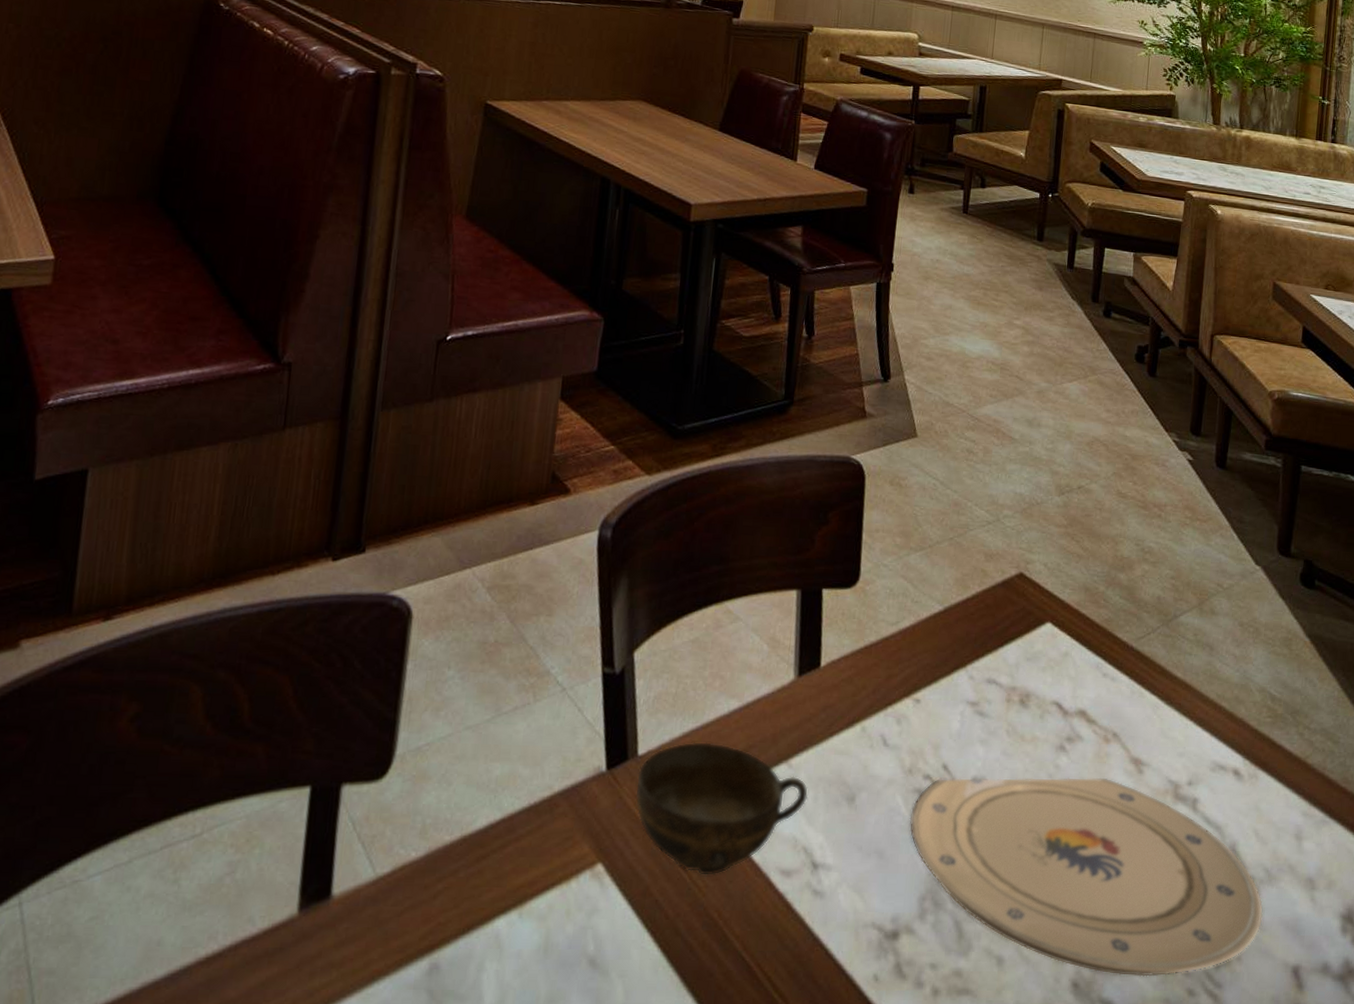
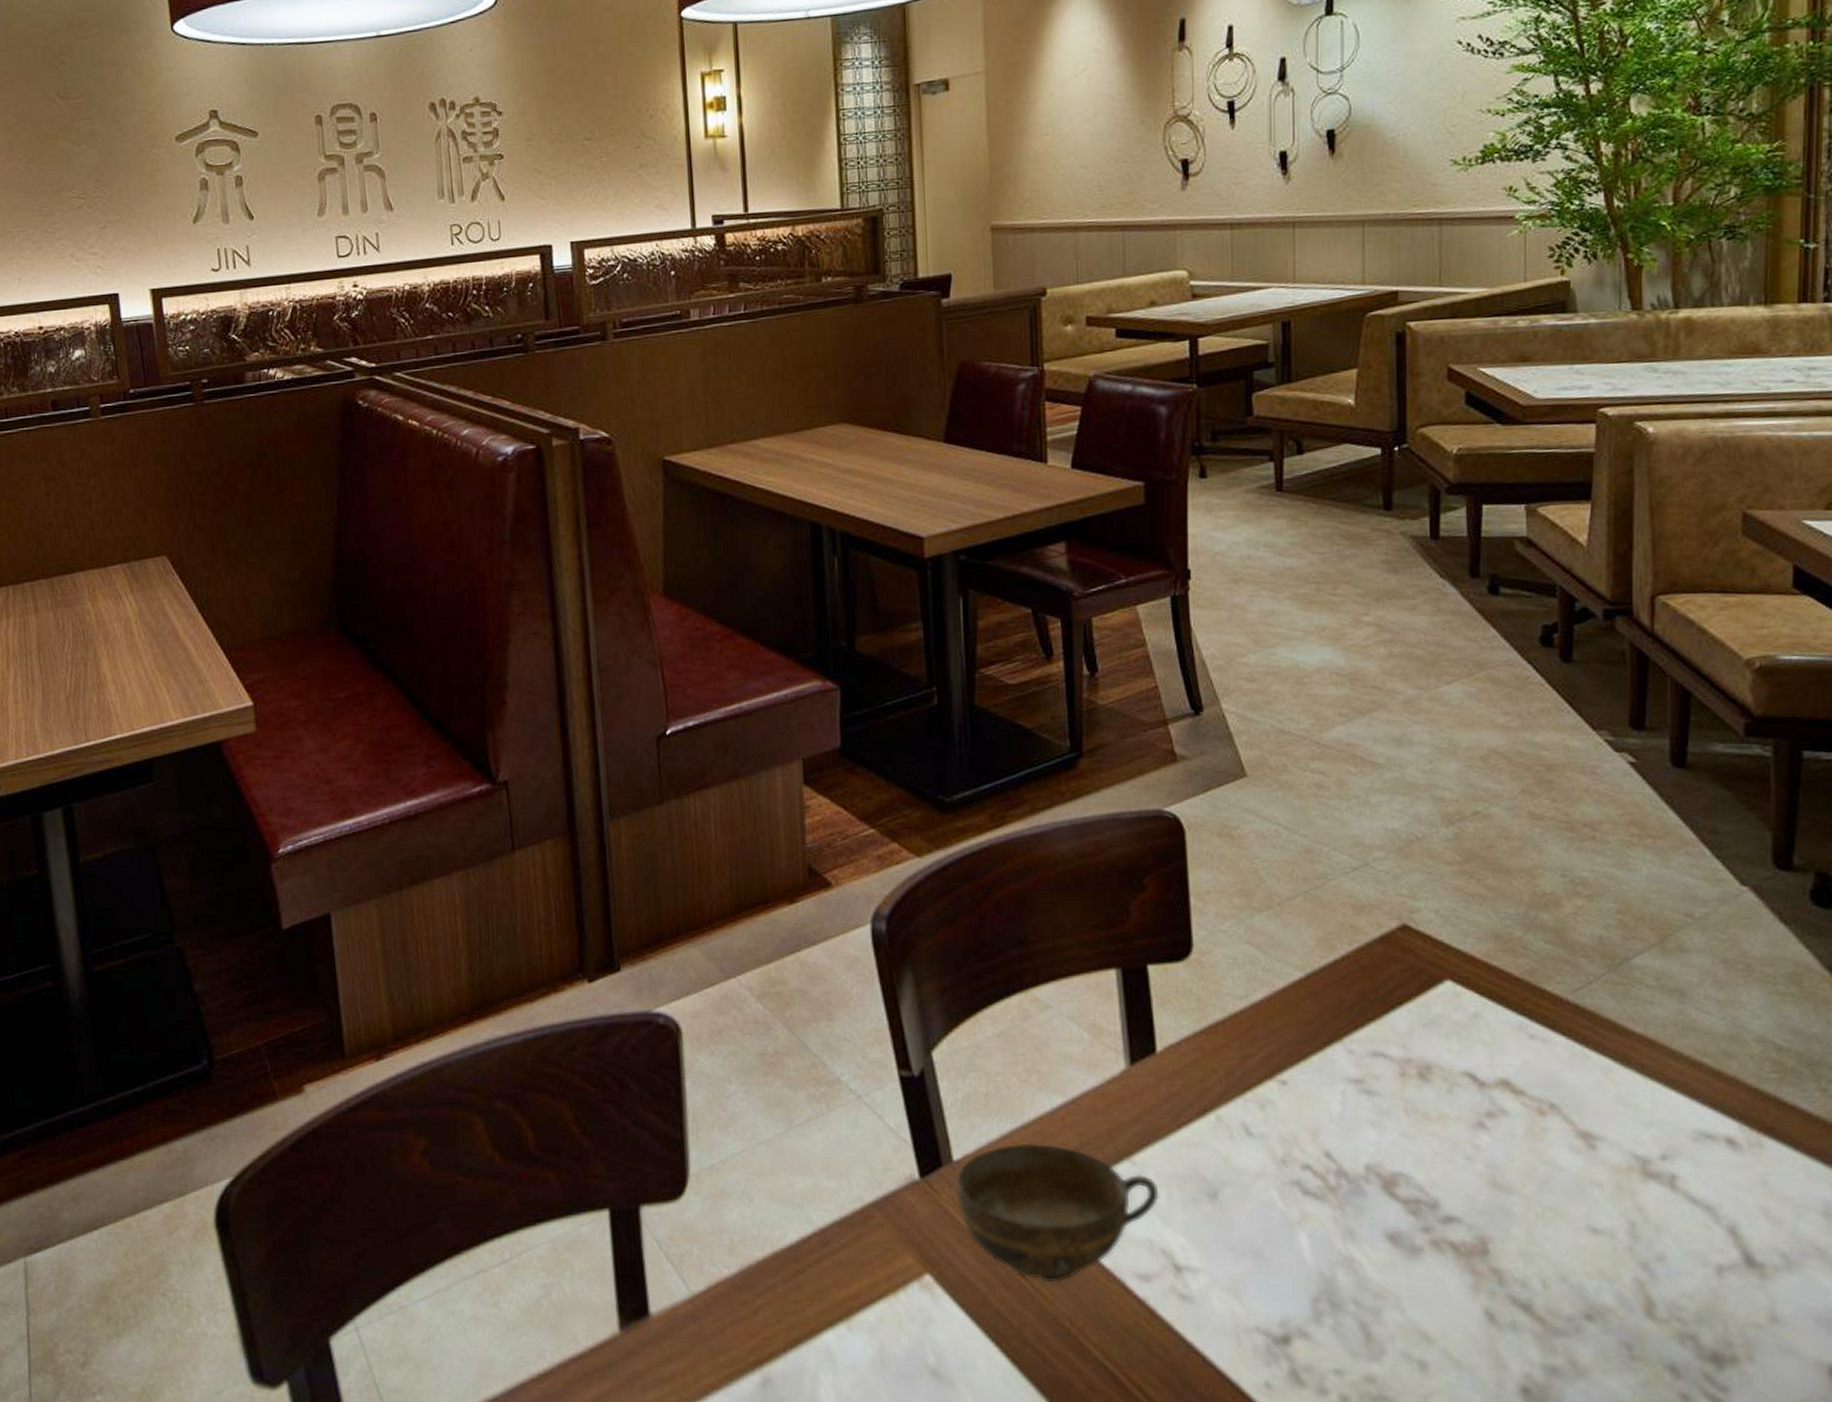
plate: present [909,778,1263,977] -> none [1289,1157,1782,1380]

